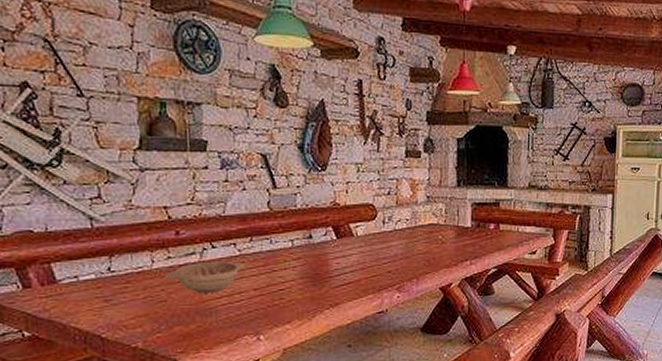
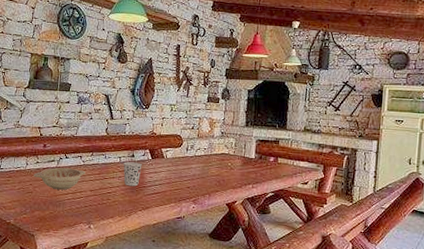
cup: none [298,245,324,278] -> present [123,162,142,187]

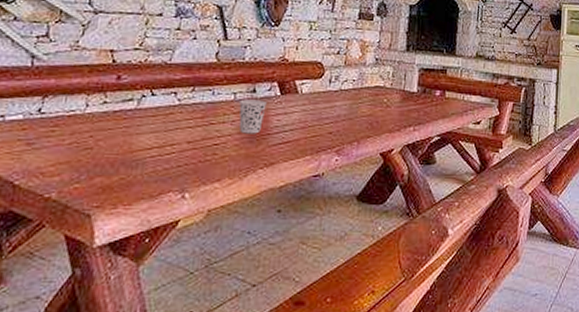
decorative bowl: present [33,167,86,190] -> none [96,110,182,143]

